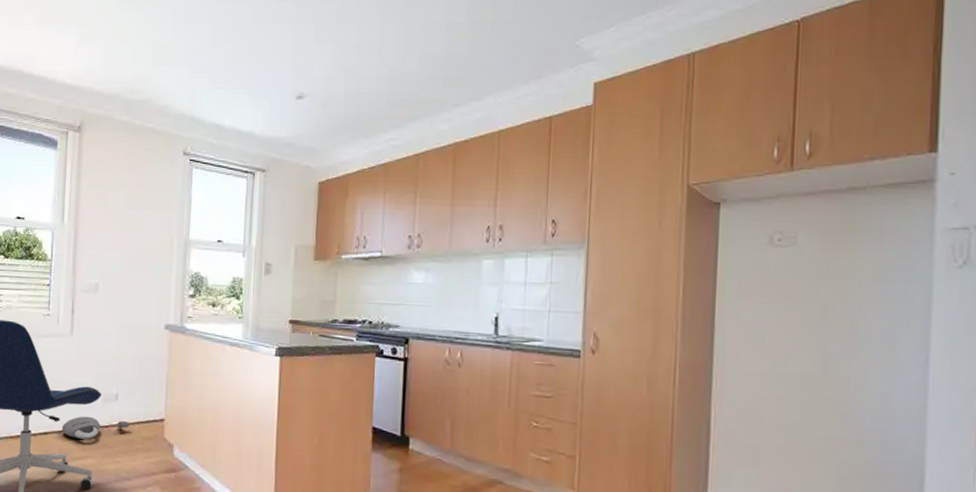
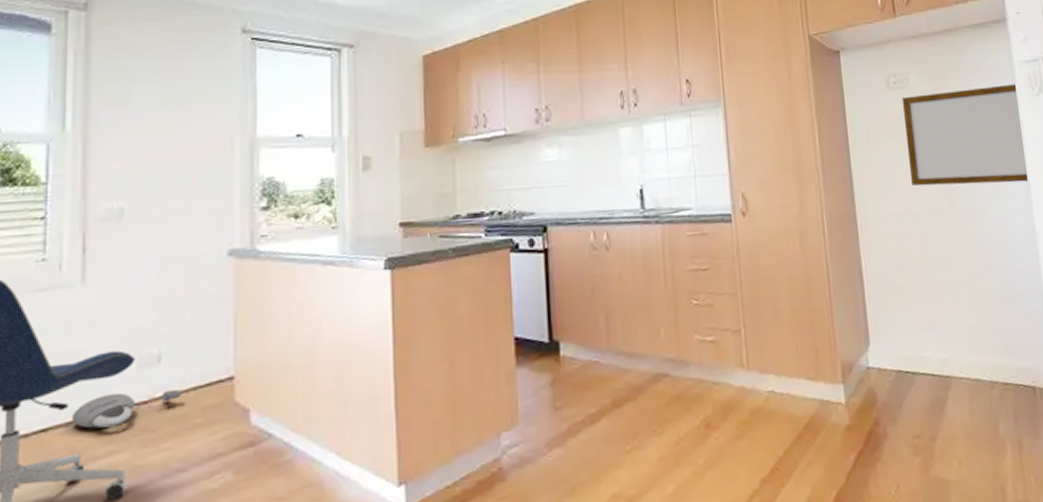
writing board: none [781,252,932,360] -> present [901,84,1028,186]

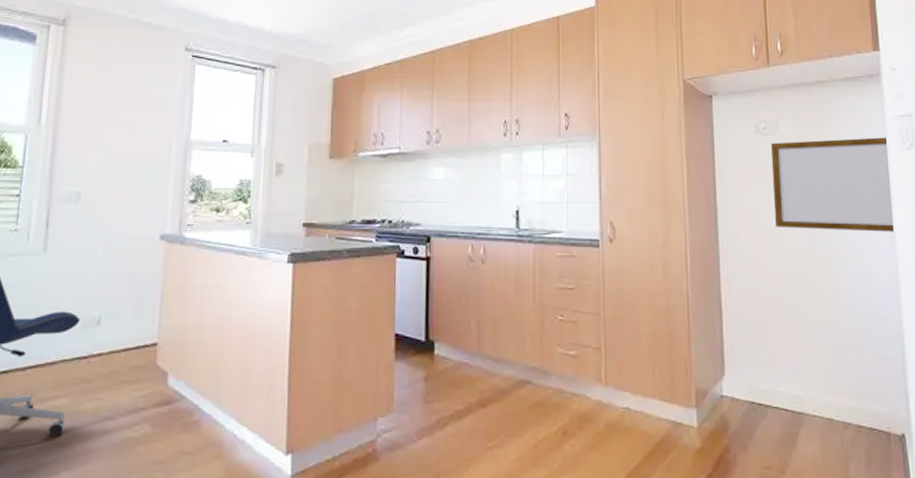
padlock: present [71,390,182,429] -> none [26,347,115,375]

